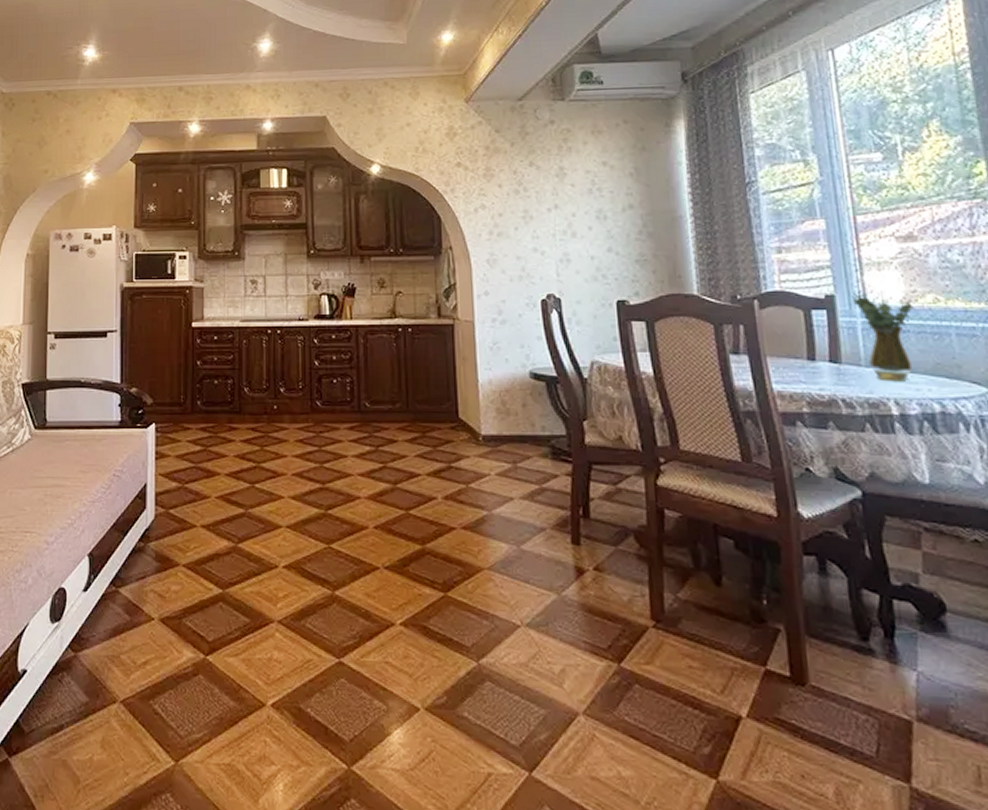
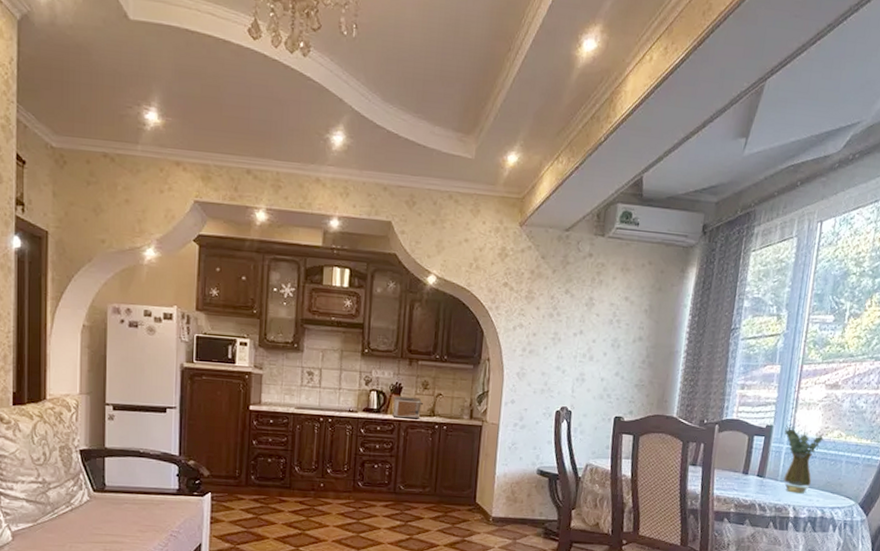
toaster: none [347,298,381,325] -> present [392,396,423,421]

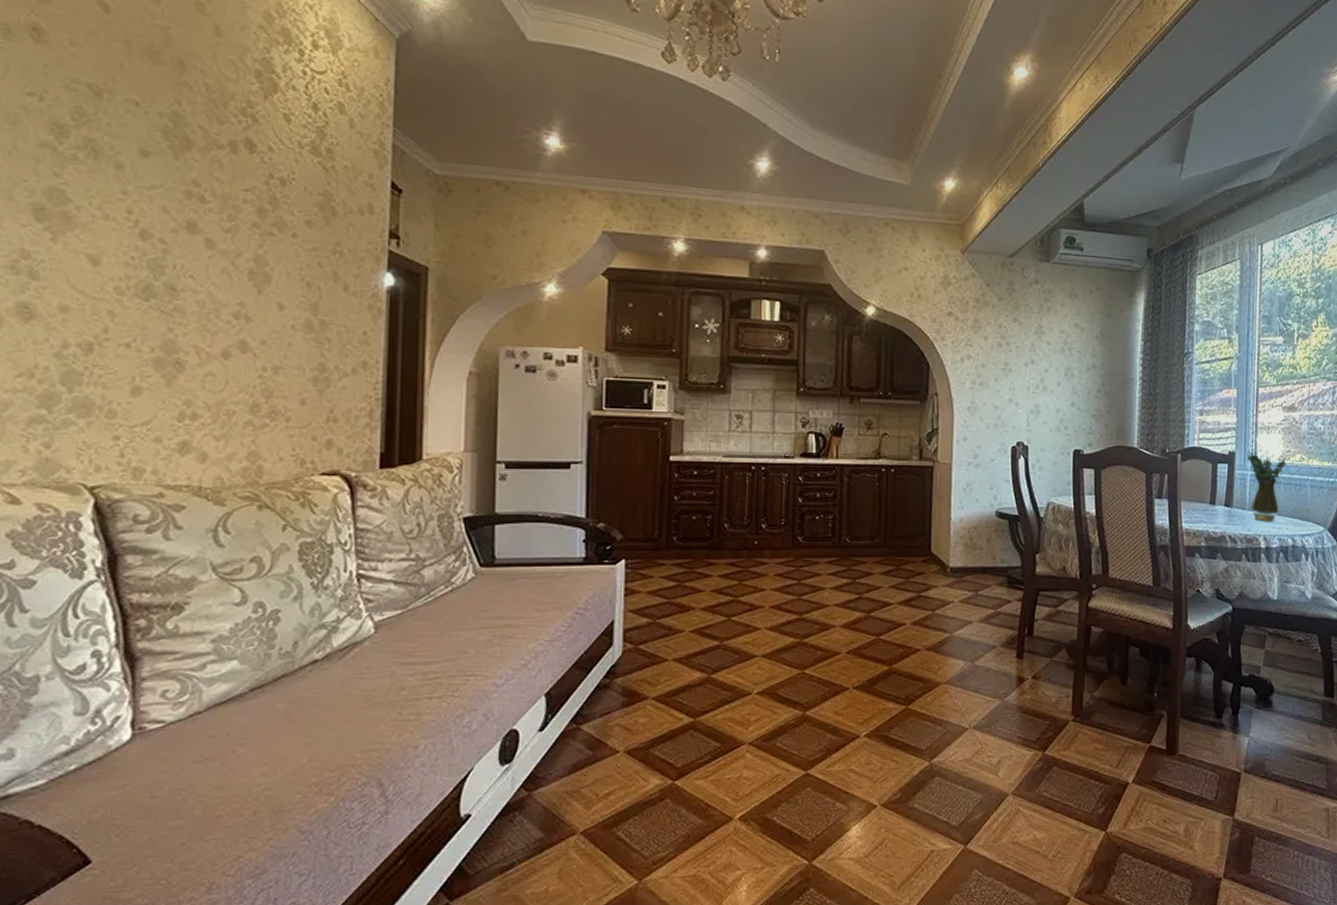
toaster: present [392,396,423,421] -> none [834,438,867,464]

